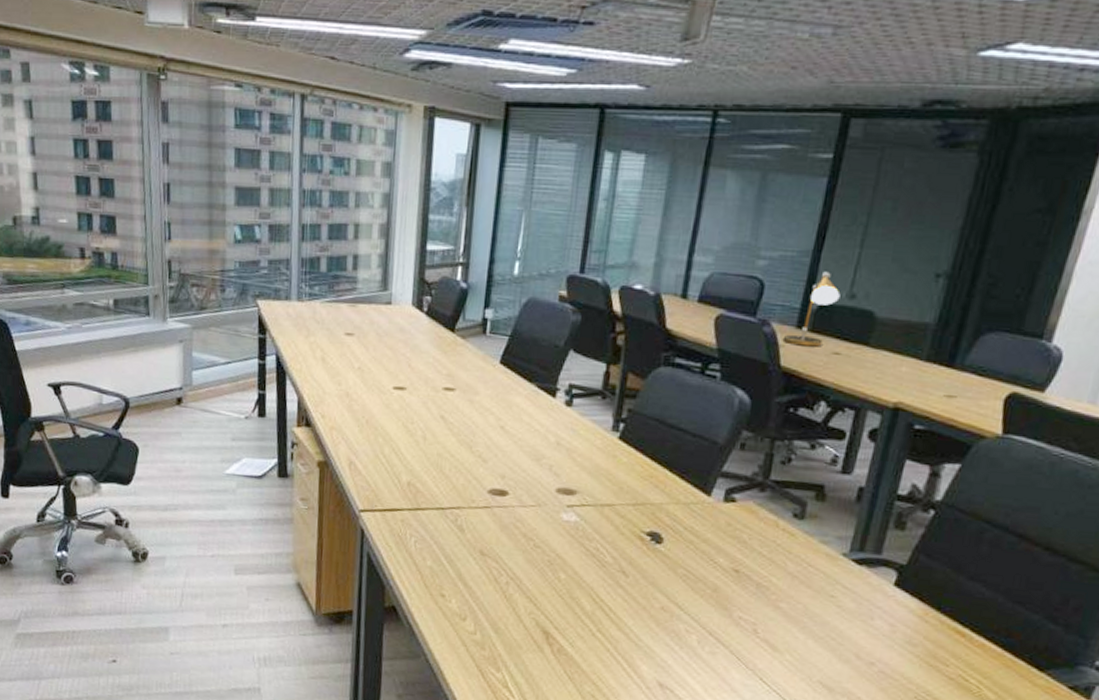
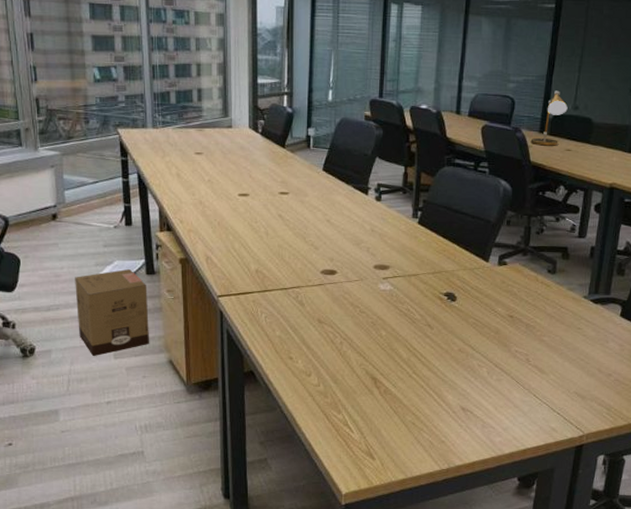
cardboard box: none [196,469,278,569] -> present [75,269,149,356]

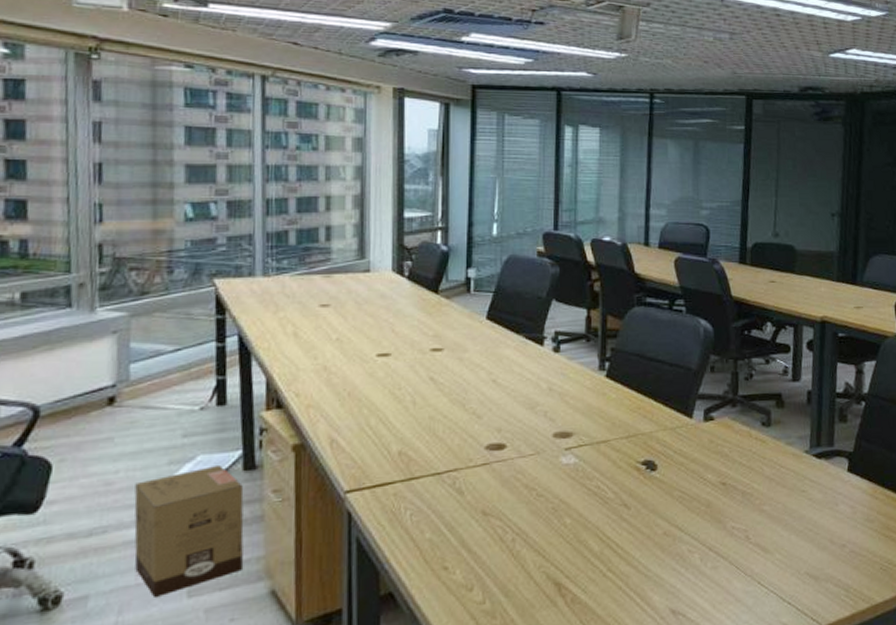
desk lamp: present [530,90,568,146] -> none [730,216,768,278]

